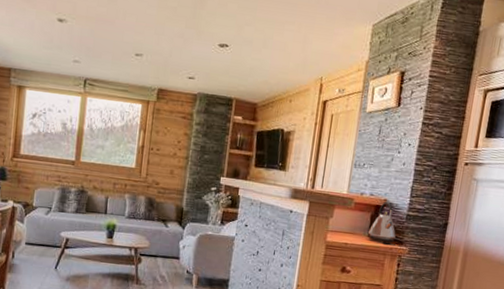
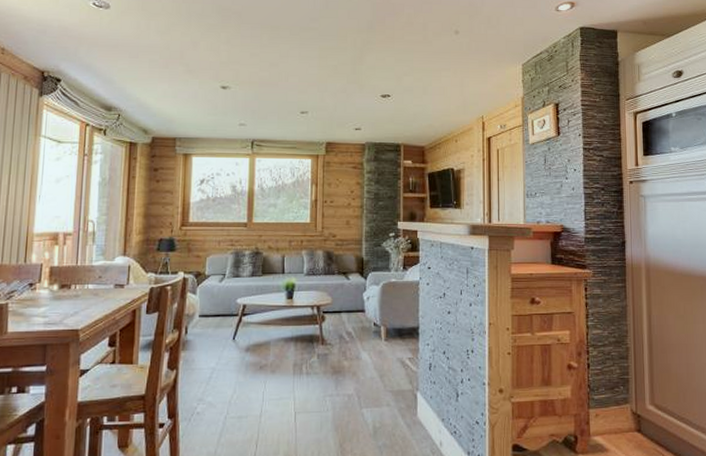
kettle: present [367,201,397,245] -> none [550,227,579,270]

